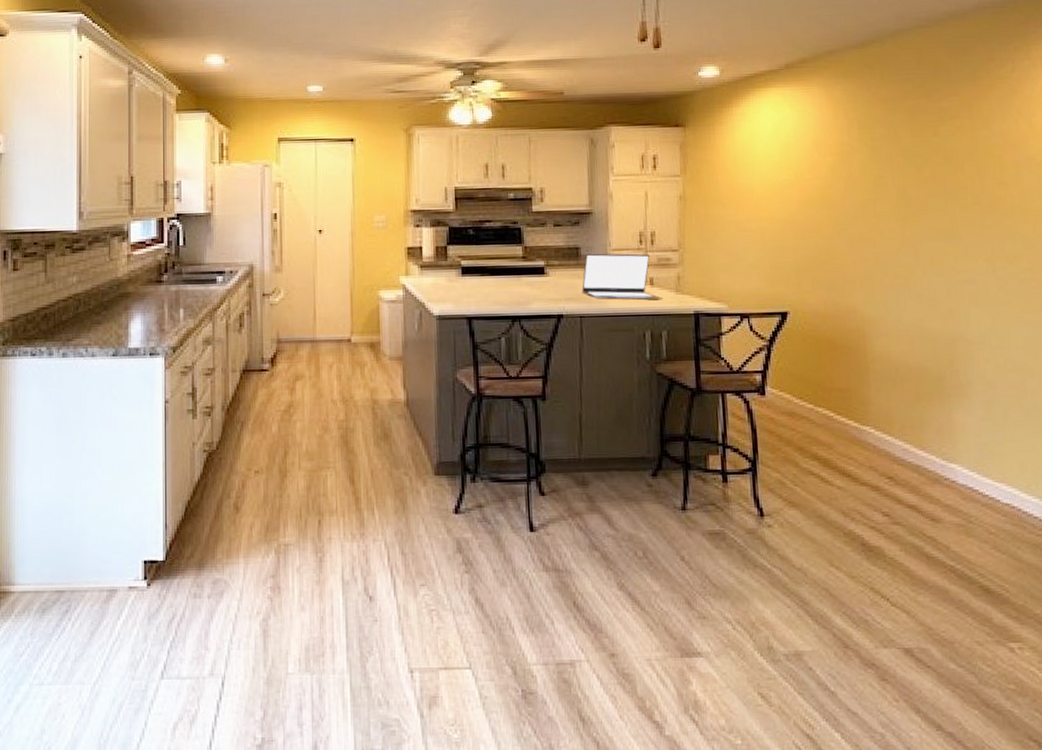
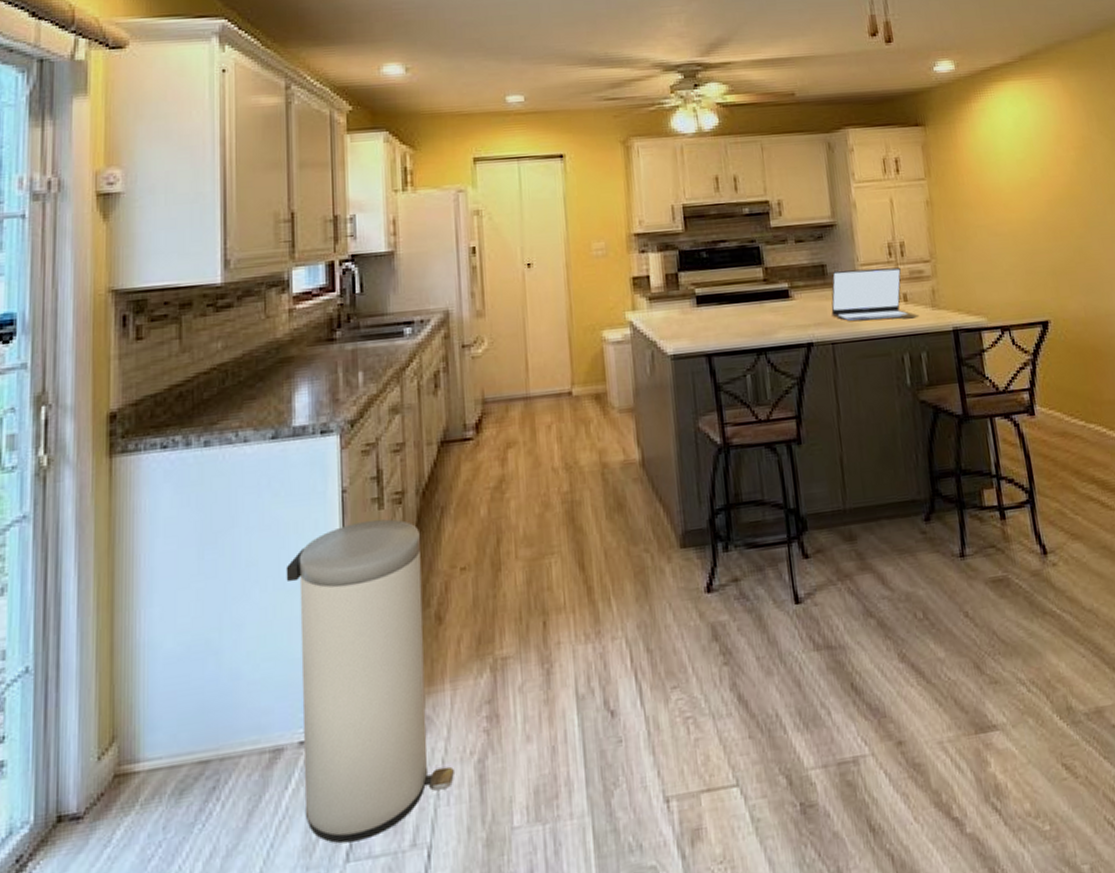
pedal bin: none [121,427,244,665] -> present [286,519,454,844]

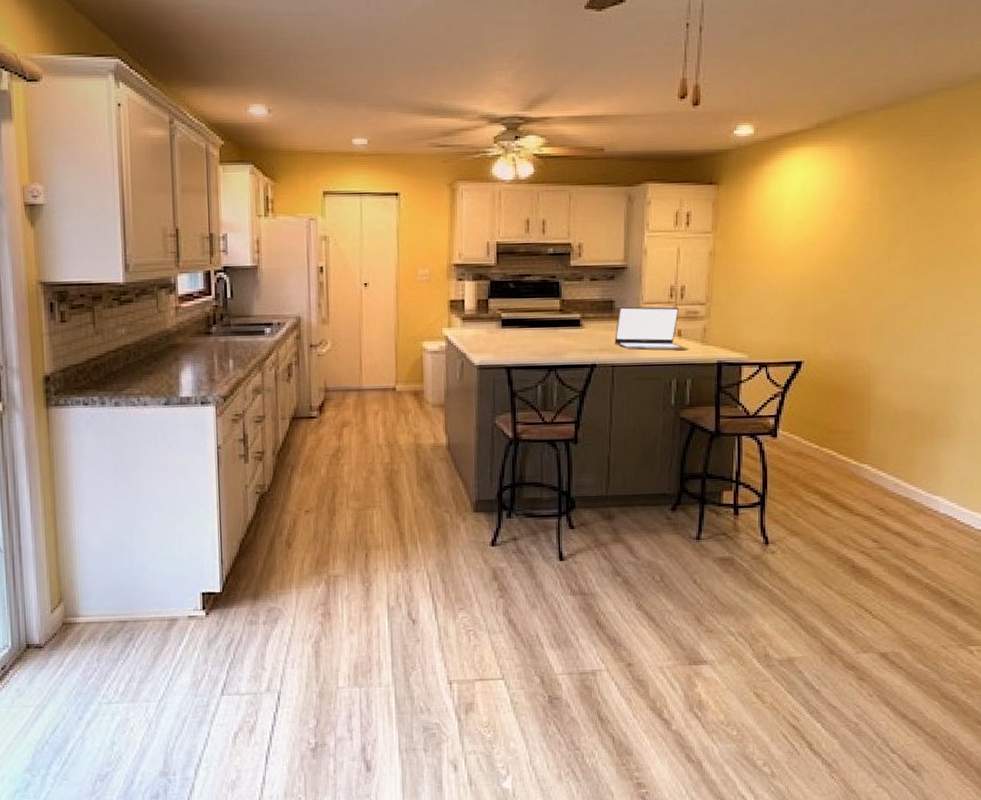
pedal bin: present [286,519,454,844] -> none [177,471,297,683]

